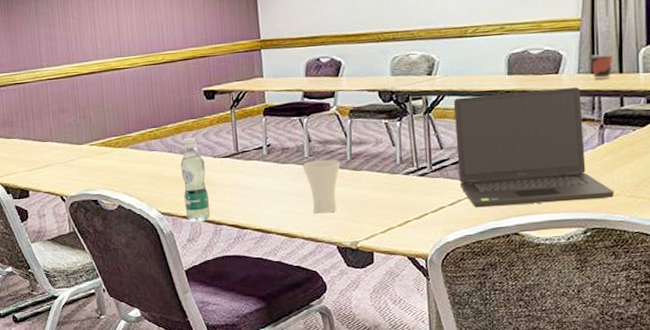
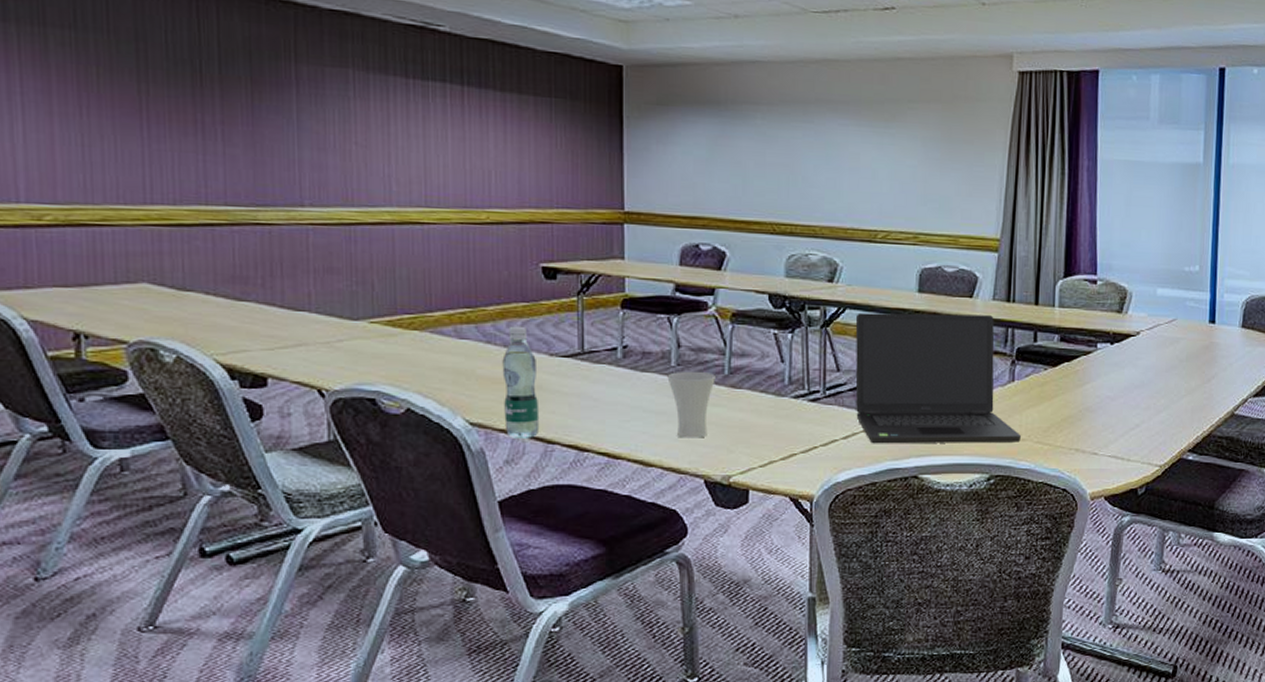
cup: present [591,53,613,80] -> none [1007,281,1030,310]

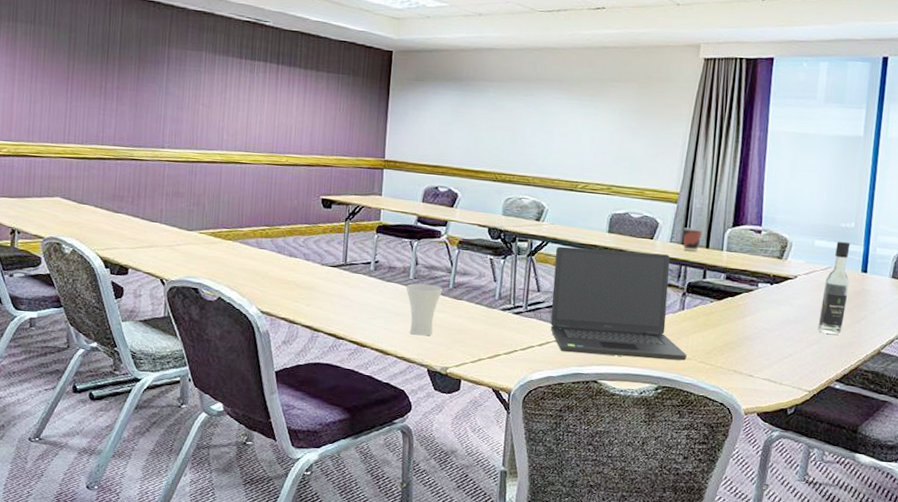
bottle: present [502,326,540,440] -> none [285,241,312,327]
cup: none [1007,281,1030,310] -> present [683,227,703,251]
bottle: none [1165,288,1197,399] -> present [817,241,850,335]

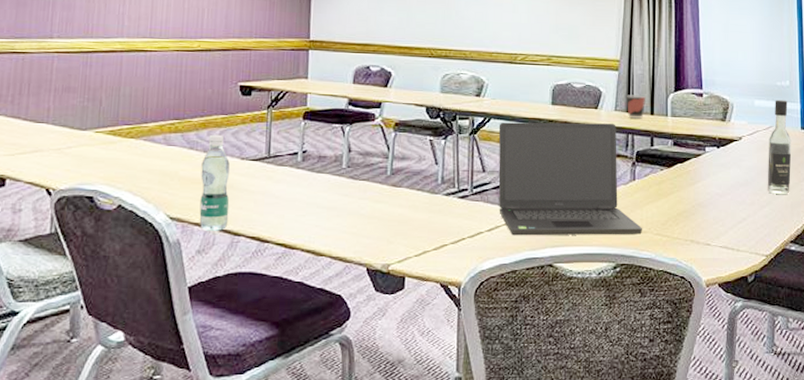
bottle: none [285,241,312,327] -> present [199,134,230,232]
cup: present [406,283,443,336] -> none [339,172,380,231]

